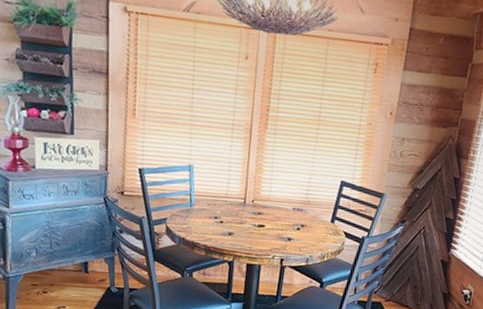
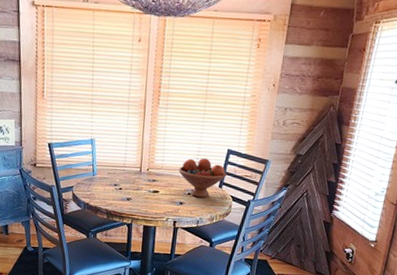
fruit bowl: none [287,189,340,234] -> present [178,158,227,198]

